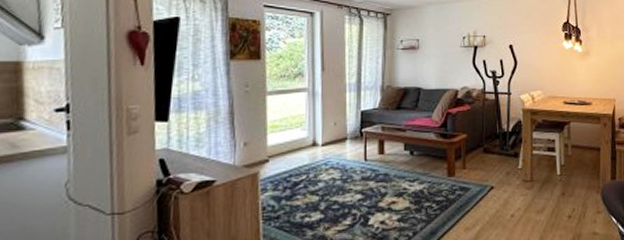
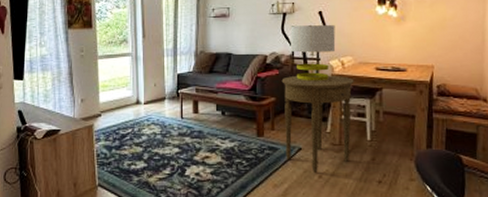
side table: none [473,109,544,212] -> present [281,75,354,173]
table lamp: none [481,59,526,117] -> present [290,25,336,81]

